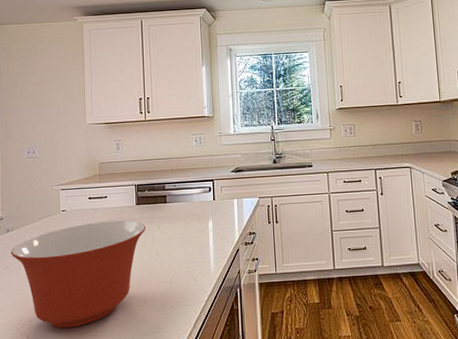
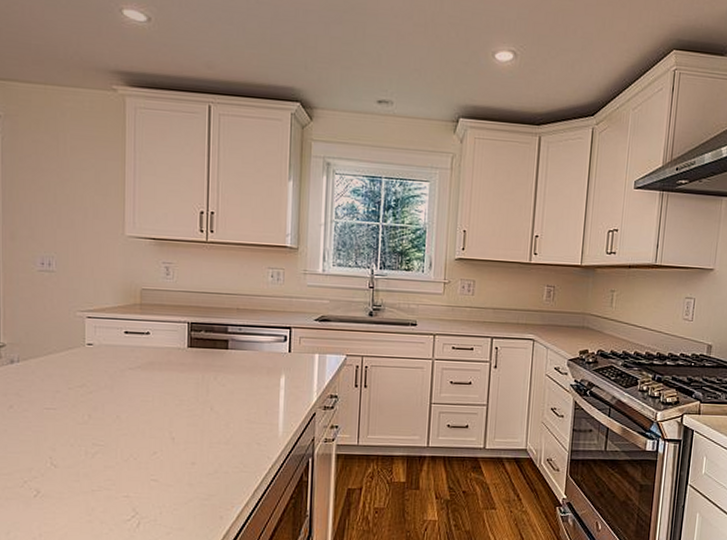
mixing bowl: present [11,220,146,329] -> none [16,362,200,486]

